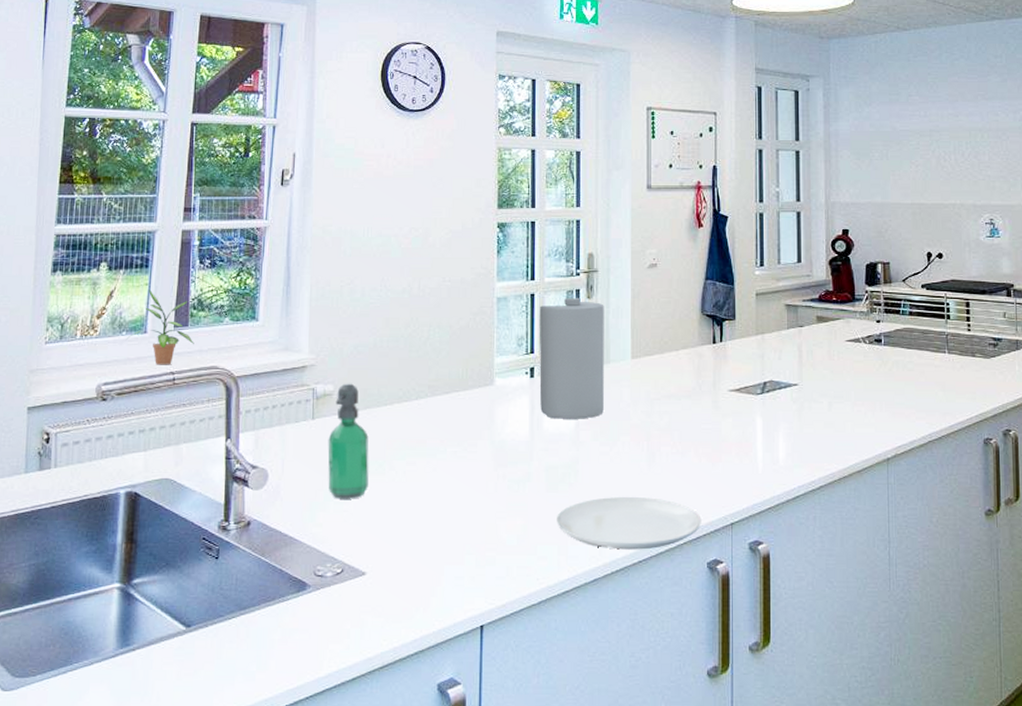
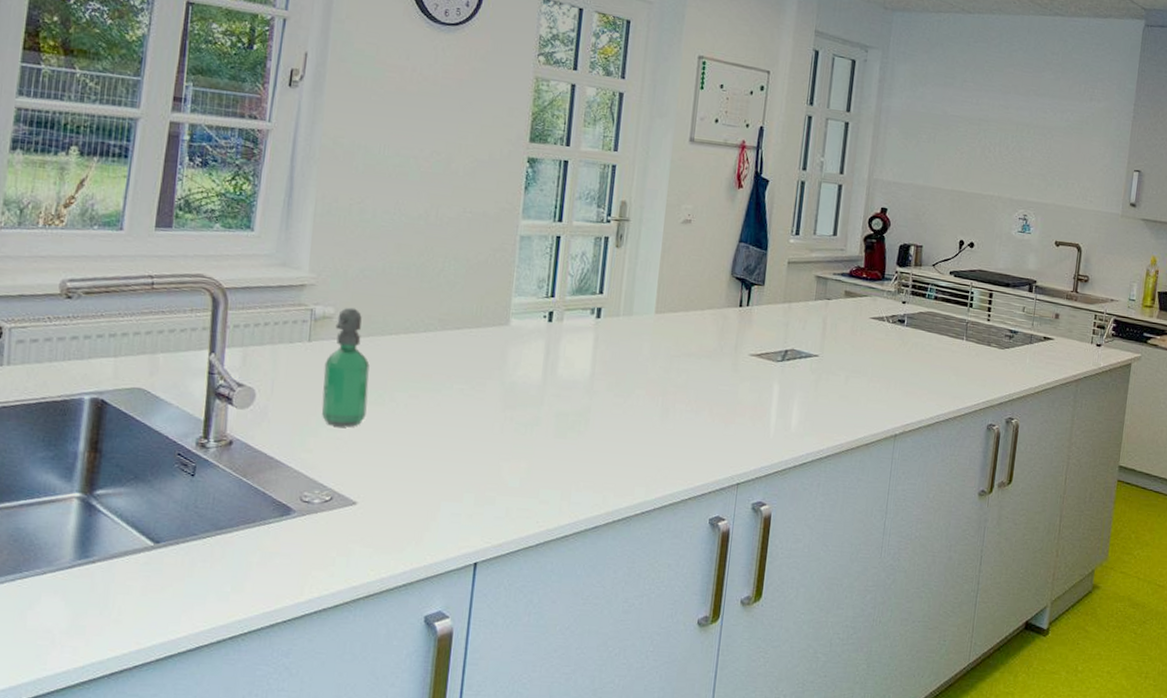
potted plant: present [126,290,194,365] -> none [97,182,178,268]
paper towel holder: present [539,297,604,419] -> none [556,244,633,369]
plate: present [557,496,702,550] -> none [562,448,709,502]

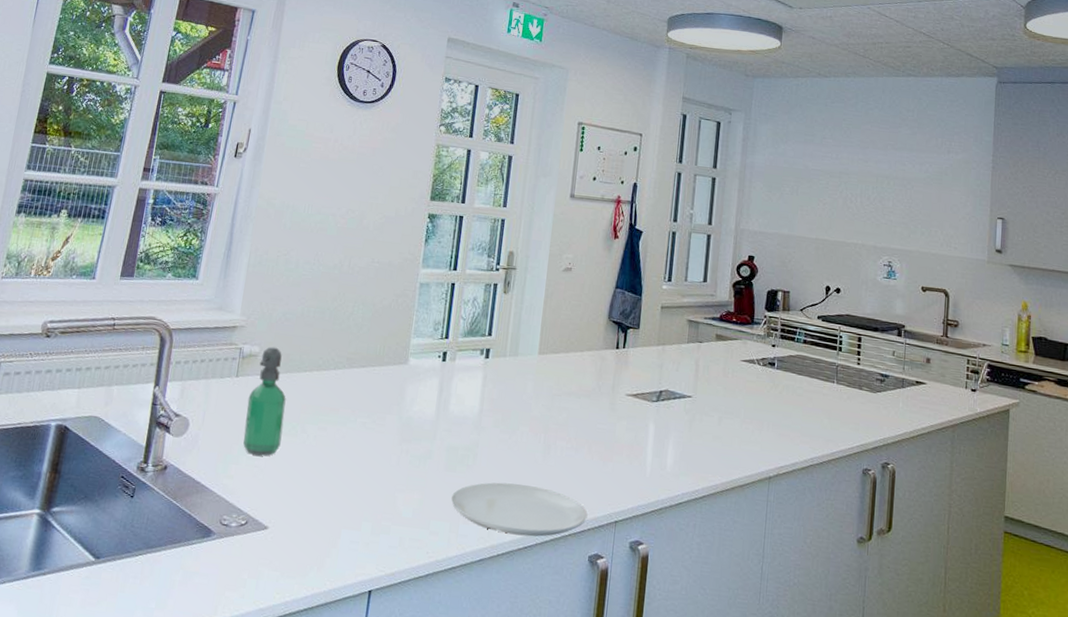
plate: none [562,448,709,502] -> present [451,482,588,537]

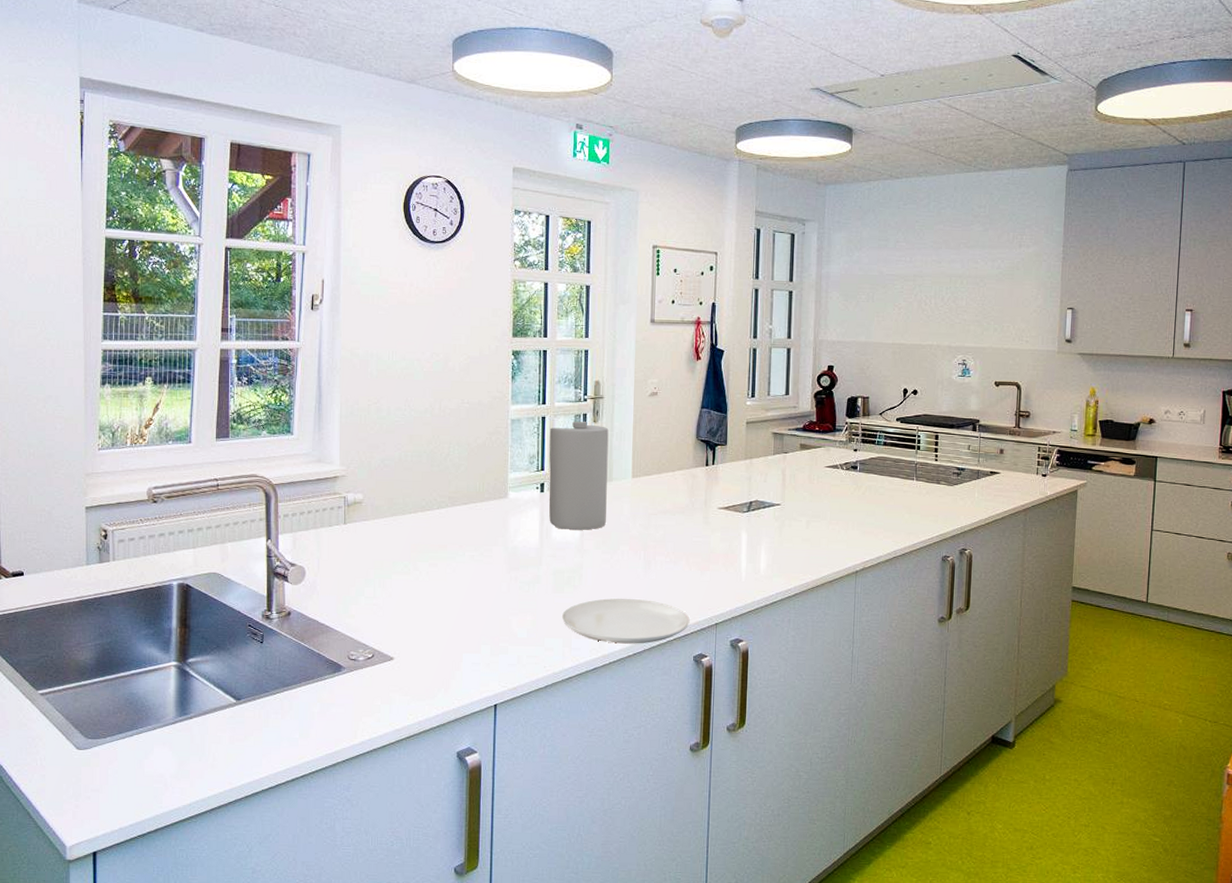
soap dispenser: present [243,346,286,456] -> none [358,493,396,595]
paper towel holder: none [448,290,519,406] -> present [548,421,609,530]

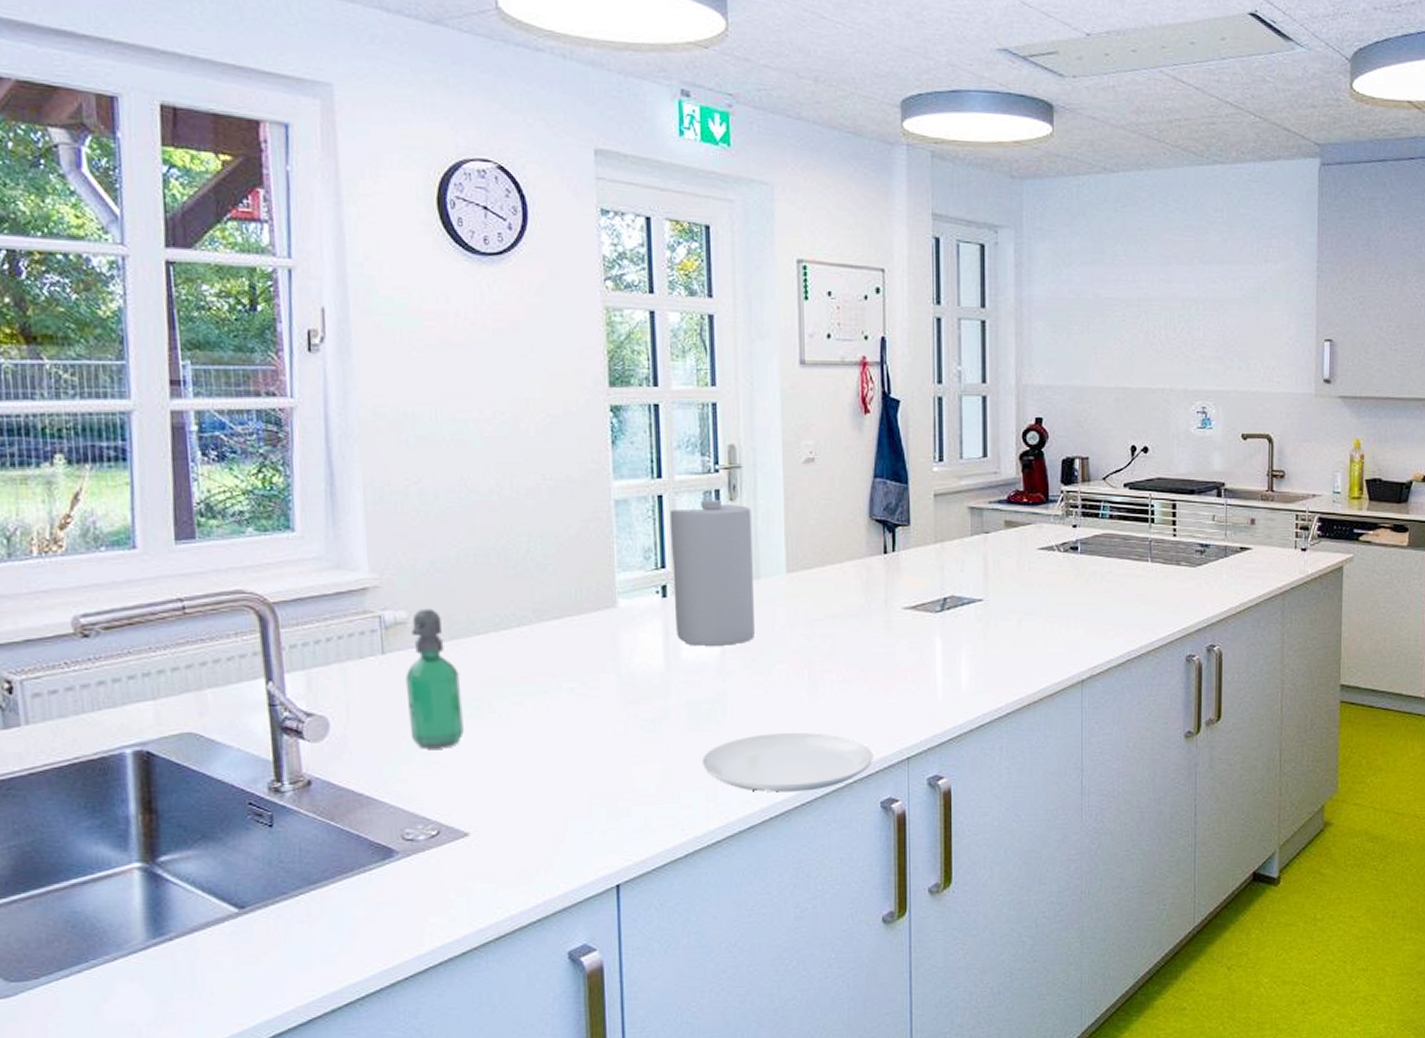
soap dispenser: none [358,493,396,595] -> present [405,608,464,749]

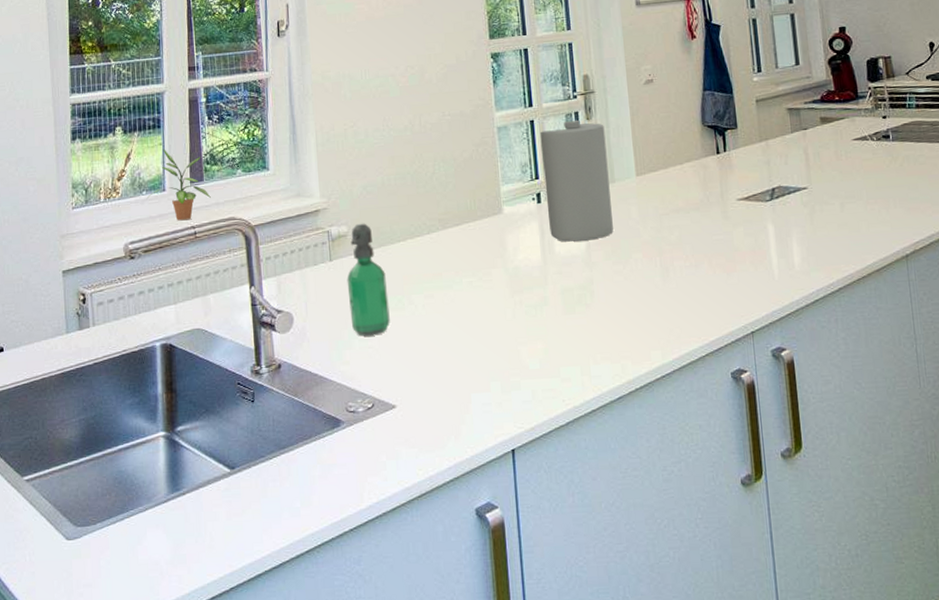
potted plant: none [106,491,207,590] -> present [146,149,211,221]
plate: present [702,732,874,793] -> none [576,312,722,367]

